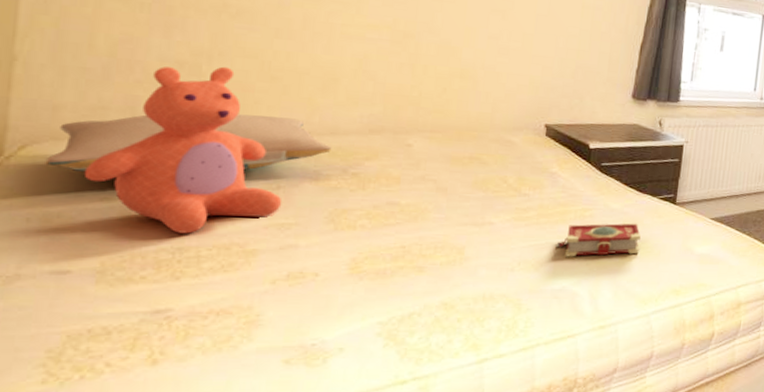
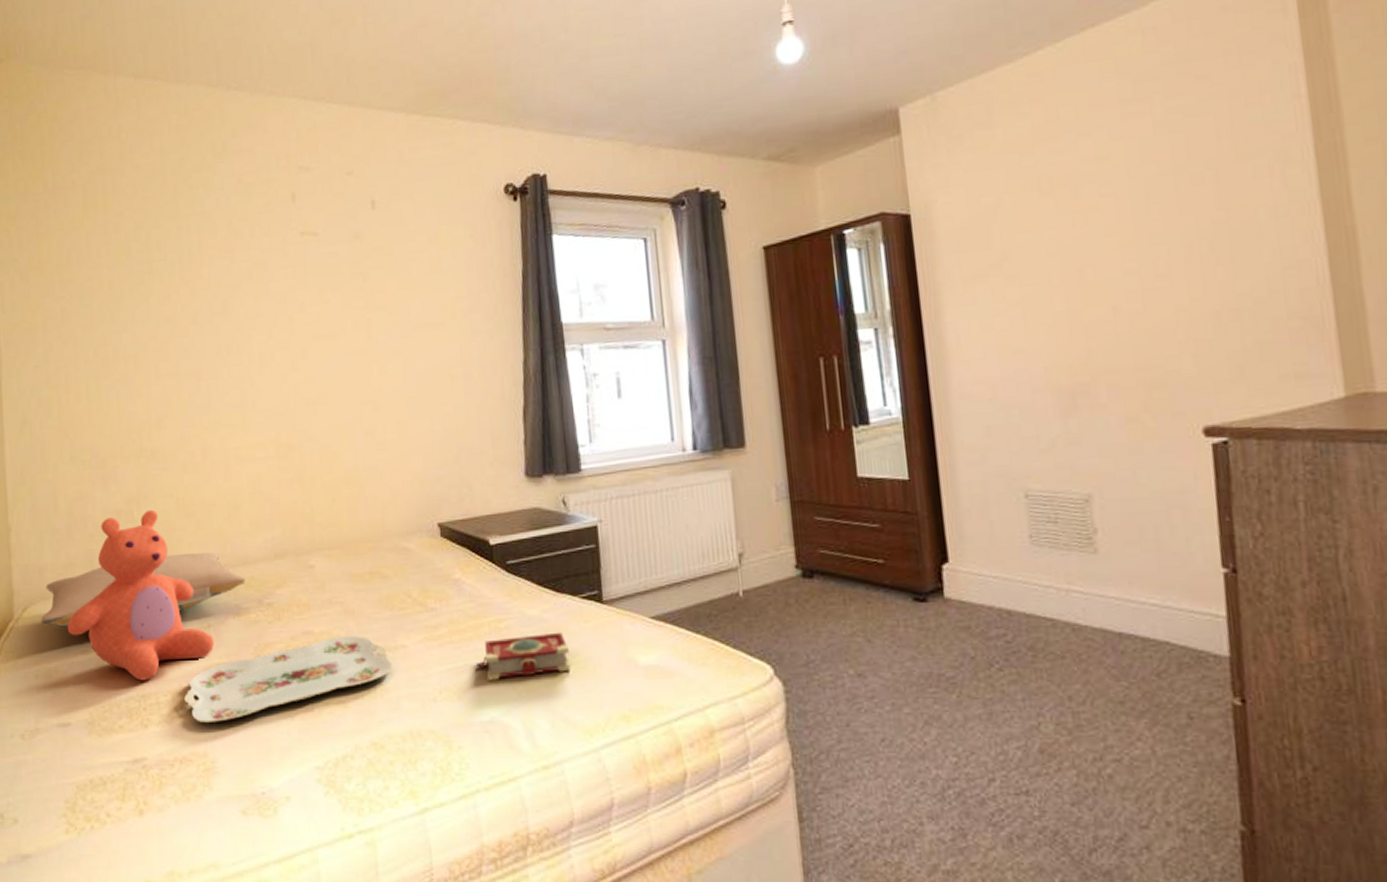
serving tray: none [232,209,477,279] -> present [183,635,392,724]

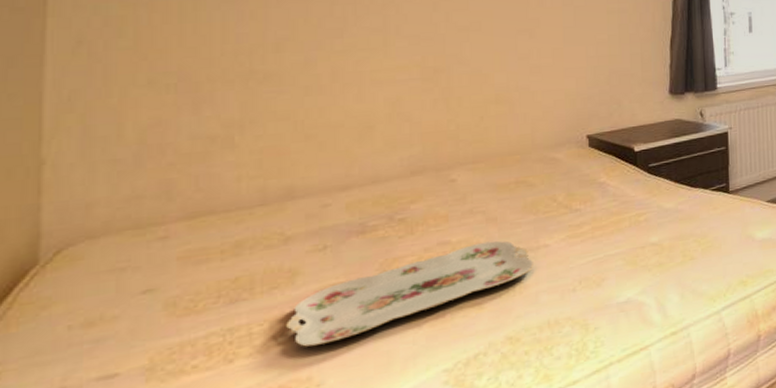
pillow: present [40,552,246,627] -> none [82,173,375,268]
teddy bear: present [67,509,215,681] -> none [123,133,331,314]
book: present [476,632,571,681] -> none [616,219,700,267]

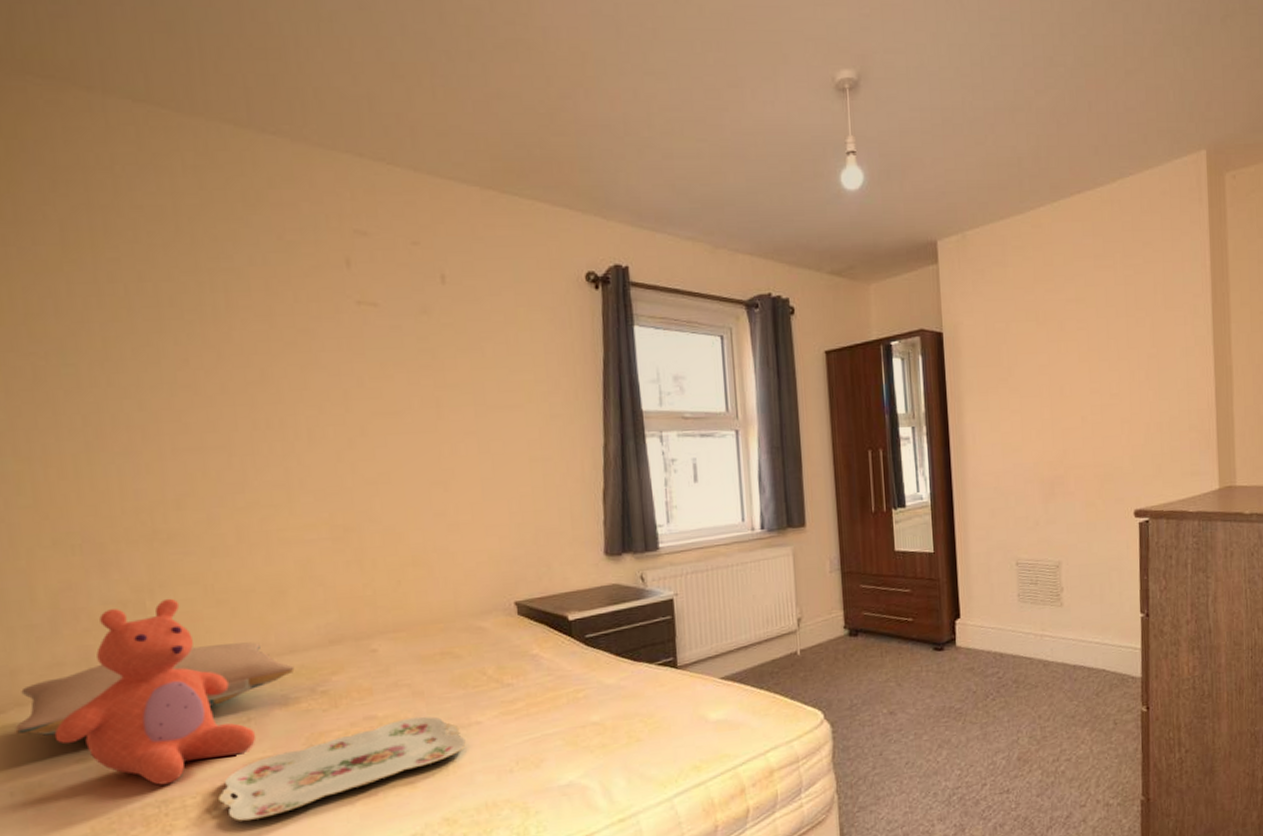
pillow: none [82,173,375,268] -> present [15,642,295,736]
teddy bear: none [123,133,331,314] -> present [54,598,257,785]

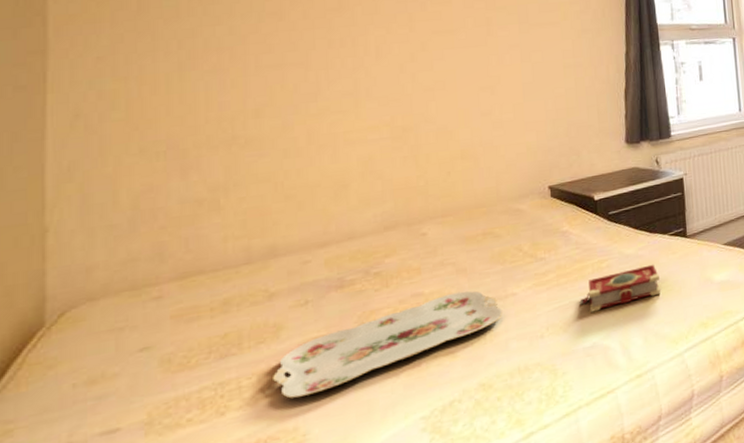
pillow: present [15,642,295,736] -> none [84,231,352,328]
teddy bear: present [54,598,257,785] -> none [122,195,312,369]
book: none [554,697,646,748] -> present [581,264,661,313]

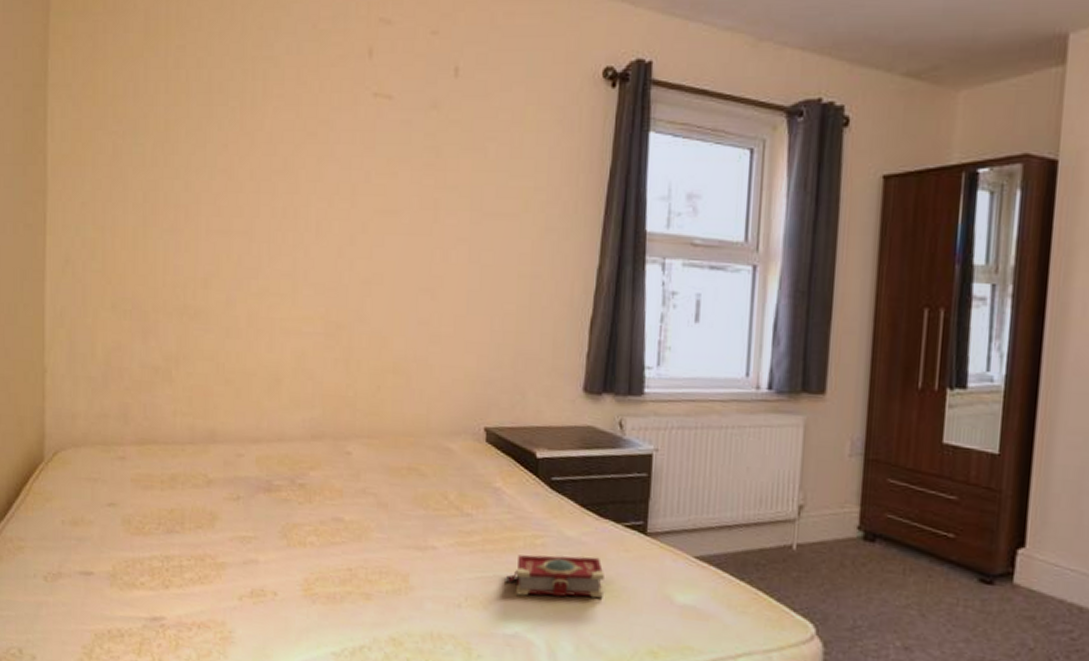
serving tray: present [271,290,502,399] -> none [206,527,420,594]

